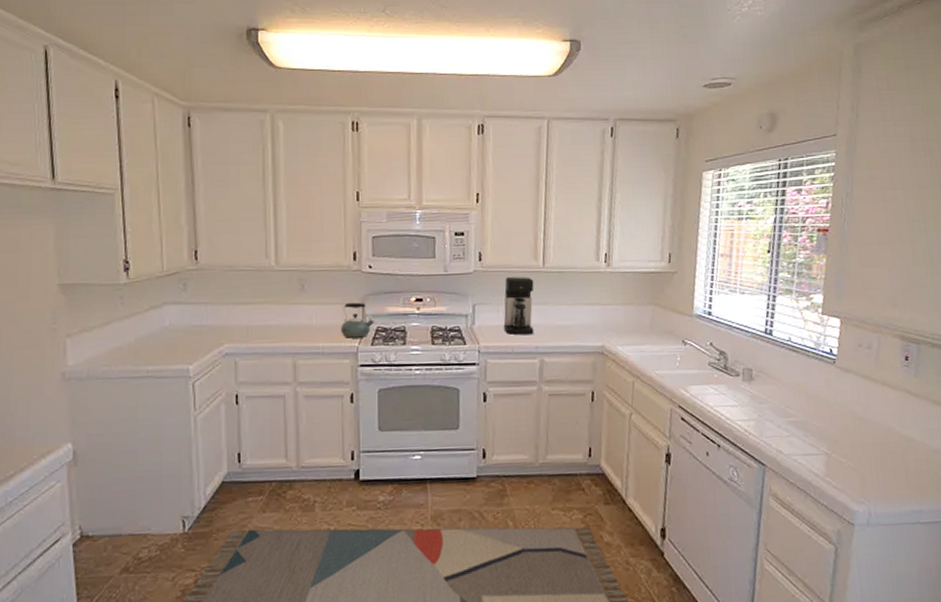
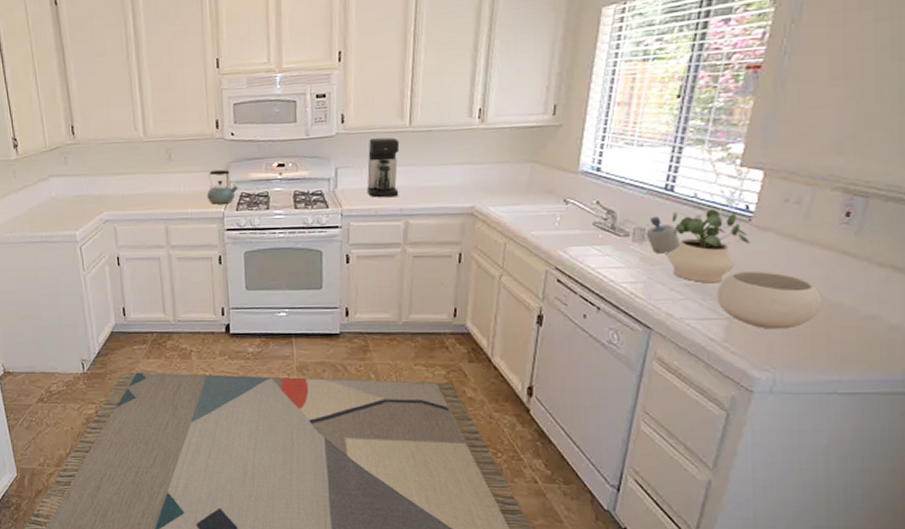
soap dispenser: none [753,357,783,393] -> present [645,216,681,254]
potted plant: none [772,352,836,421] -> present [667,209,749,284]
bowl: none [815,408,898,464] -> present [716,270,821,329]

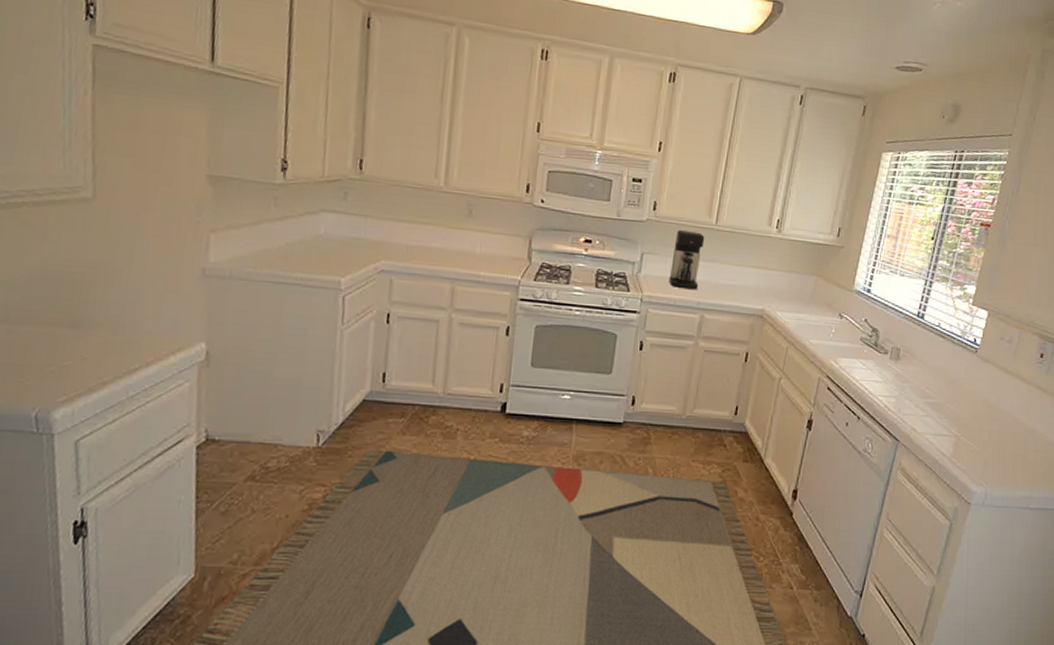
kettle: present [206,169,240,204] -> none [503,234,542,272]
soap dispenser: present [645,216,681,254] -> none [900,338,926,373]
potted plant: present [667,209,749,284] -> none [915,337,975,404]
bowl: present [716,270,821,329] -> none [949,395,1022,449]

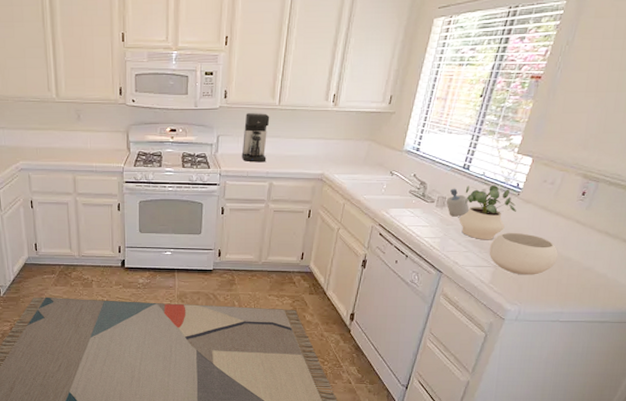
soap dispenser: none [900,338,926,373] -> present [446,188,470,217]
potted plant: none [915,337,975,404] -> present [459,185,516,240]
bowl: none [949,395,1022,449] -> present [489,232,558,275]

